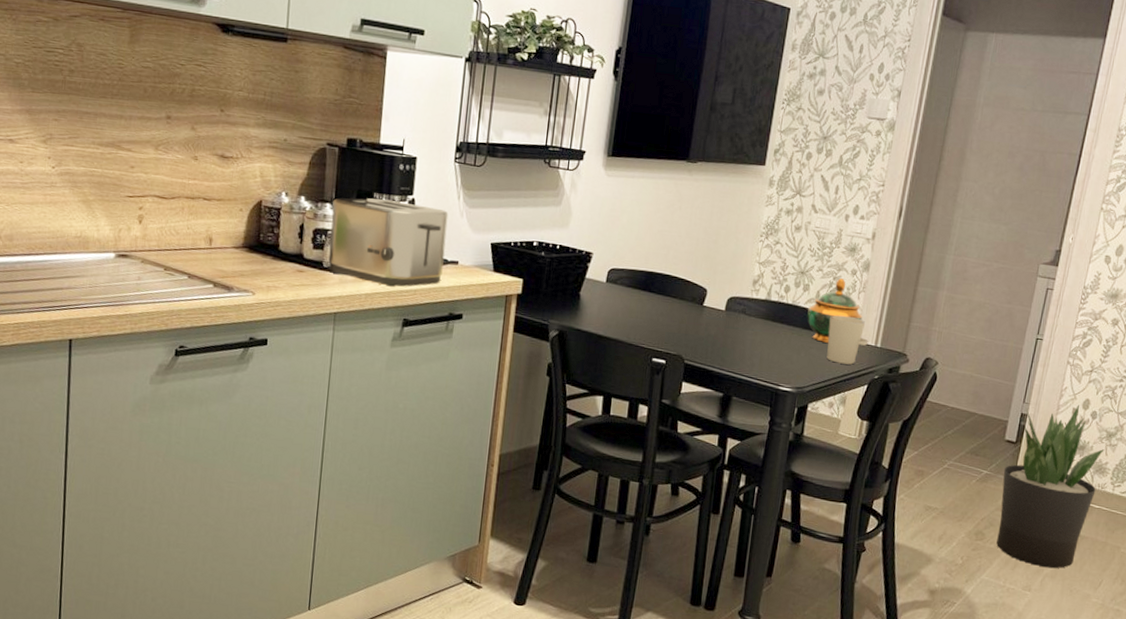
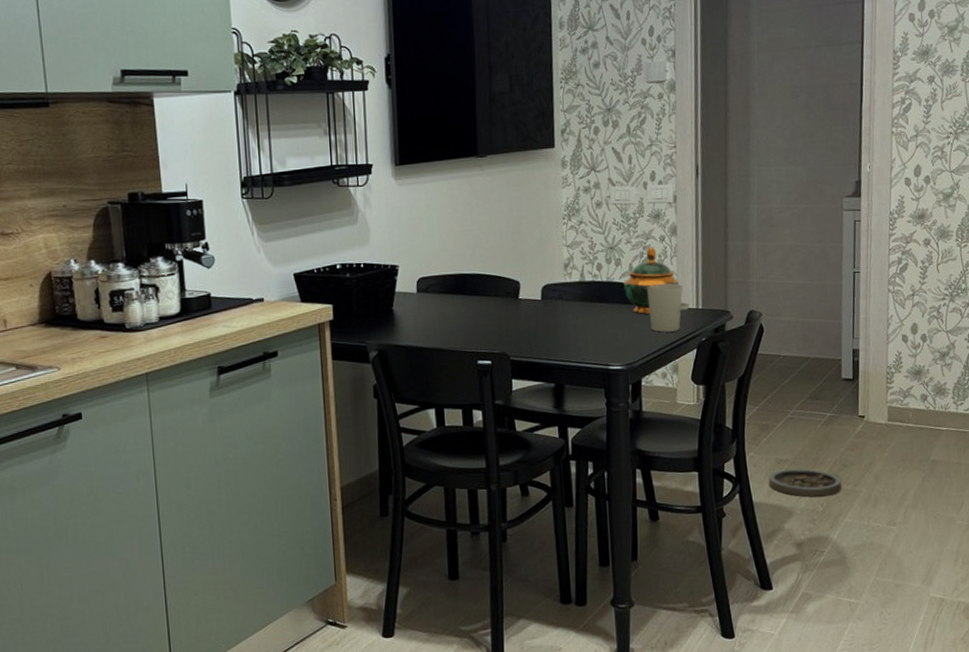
toaster: present [328,197,449,288] -> none [124,248,250,338]
pet bowl: none [913,516,985,550] -> present [768,468,842,497]
planter: present [996,404,1105,568] -> none [846,330,941,499]

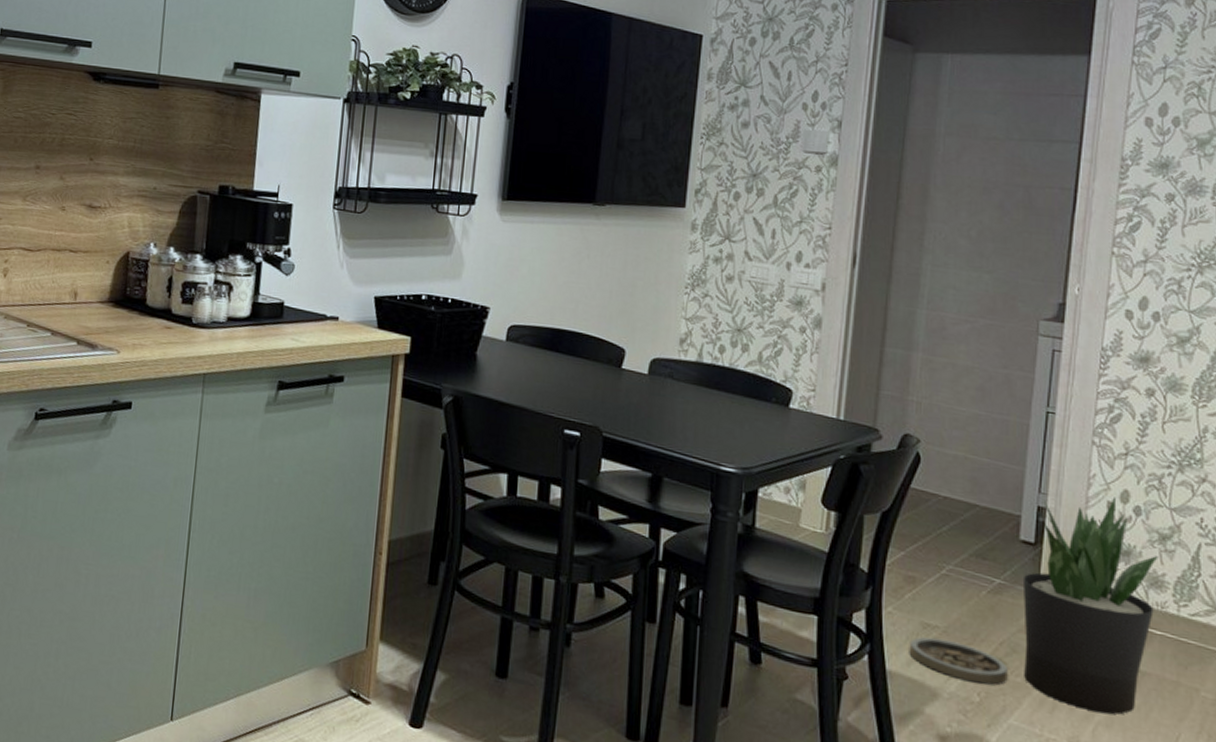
decorative jar: present [623,247,680,314] -> none [749,337,819,414]
cup: present [647,283,690,333] -> none [776,380,828,441]
planter: none [846,330,941,499] -> present [1022,497,1159,715]

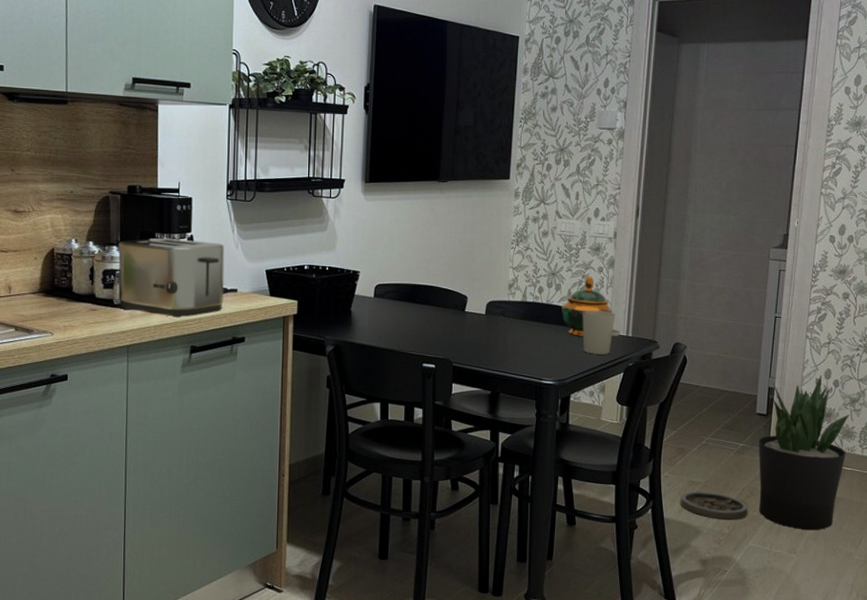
toaster: none [198,248,327,347] -> present [118,237,225,318]
decorative jar: none [749,337,819,414] -> present [561,276,613,336]
cup: none [776,380,828,441] -> present [582,310,620,355]

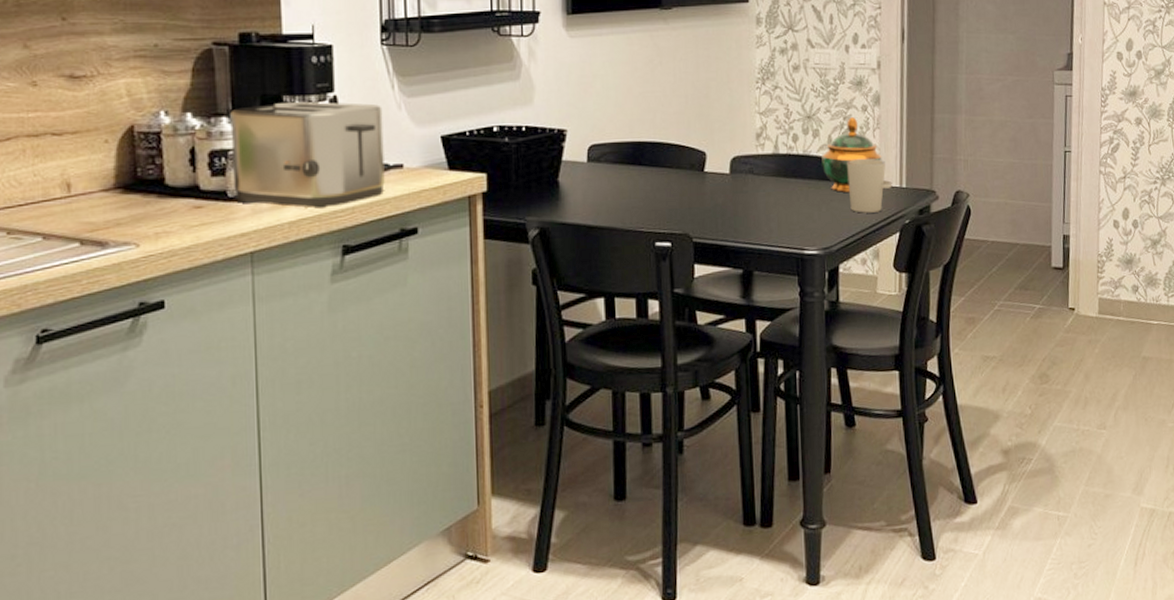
pet bowl: present [680,491,748,520] -> none [974,366,1051,398]
planter: present [758,375,850,530] -> none [1056,215,1152,400]

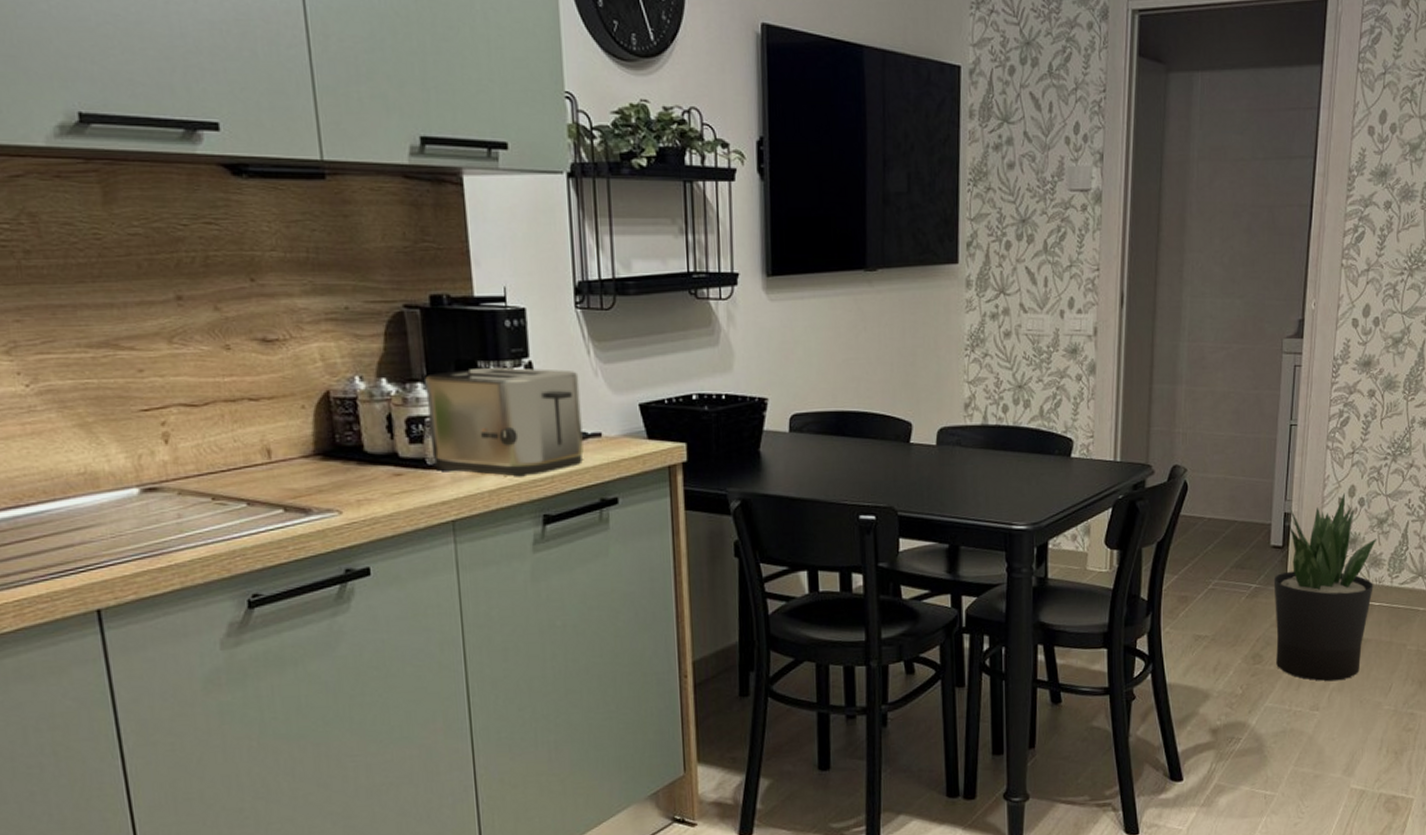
decorative jar: present [821,117,882,192] -> none [1032,387,1096,466]
cup: present [847,158,893,213] -> none [1059,430,1106,488]
planter: none [1056,215,1152,400] -> present [1273,493,1377,681]

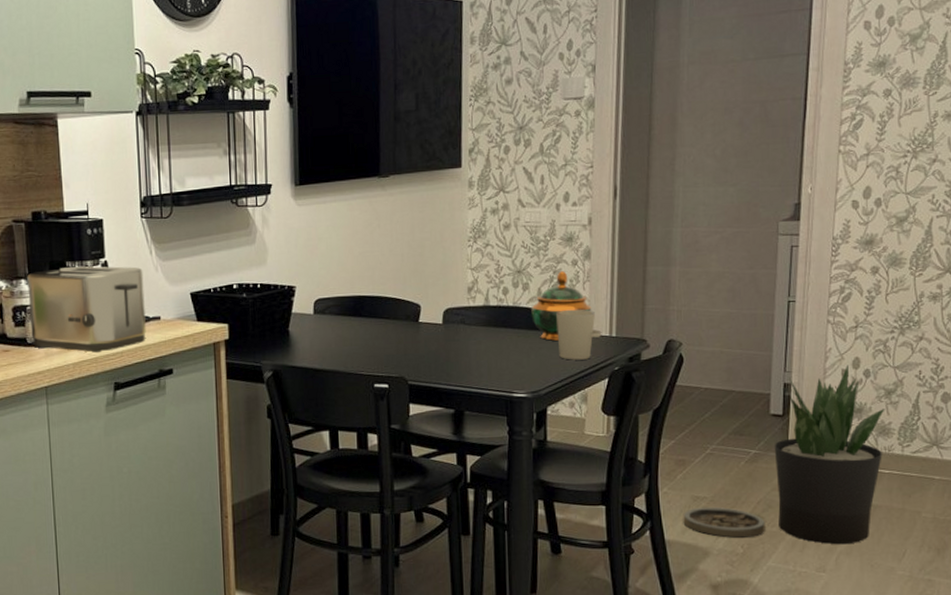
decorative jar: none [1032,387,1096,466] -> present [531,271,592,341]
cup: none [1059,430,1106,488] -> present [556,309,602,360]
pet bowl: none [1184,646,1263,678] -> present [683,507,765,538]

